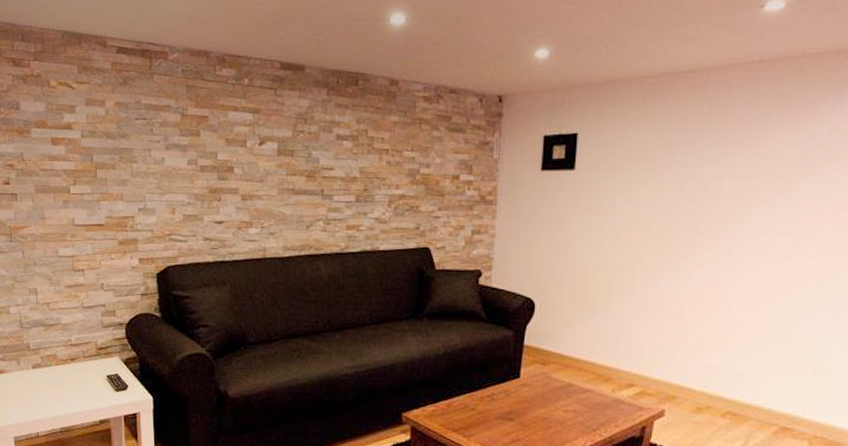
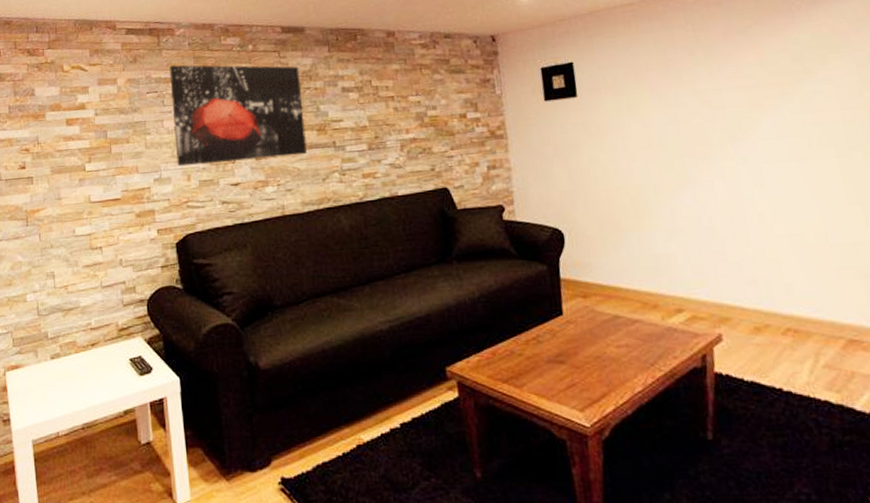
wall art: none [160,92,295,200] -> present [169,65,307,167]

